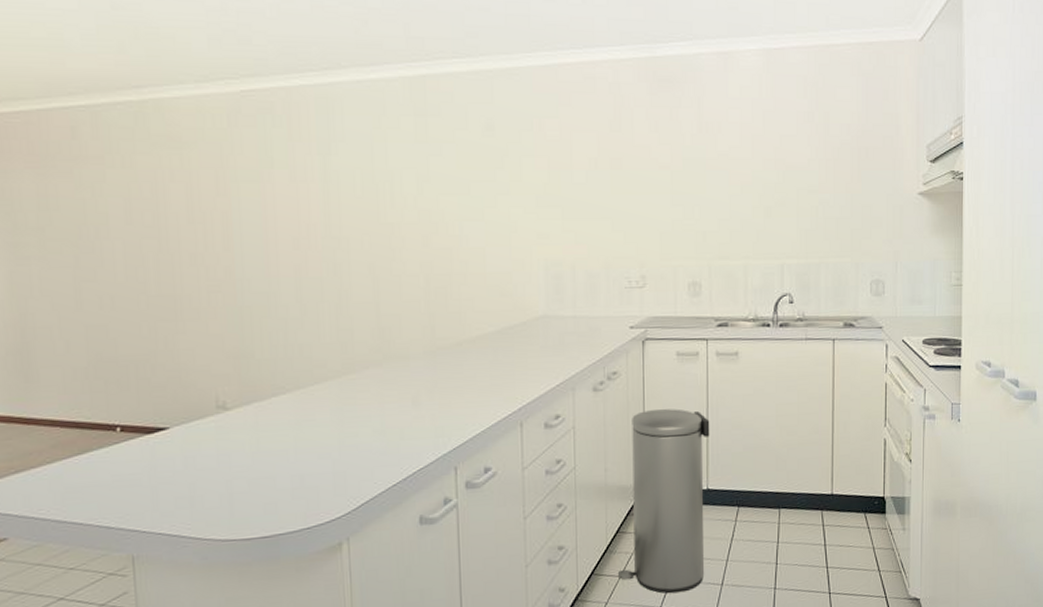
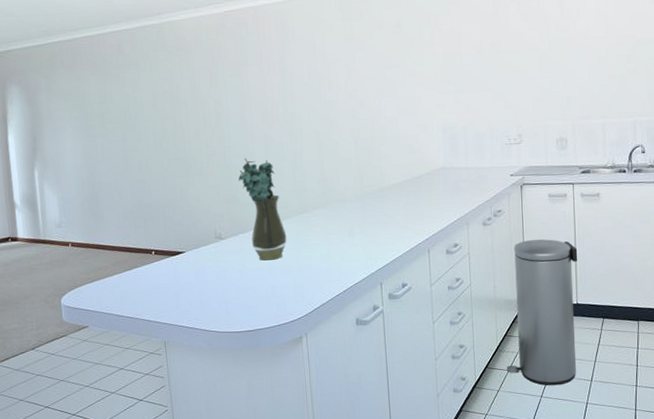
vase: none [255,296,324,439] -> present [238,158,287,261]

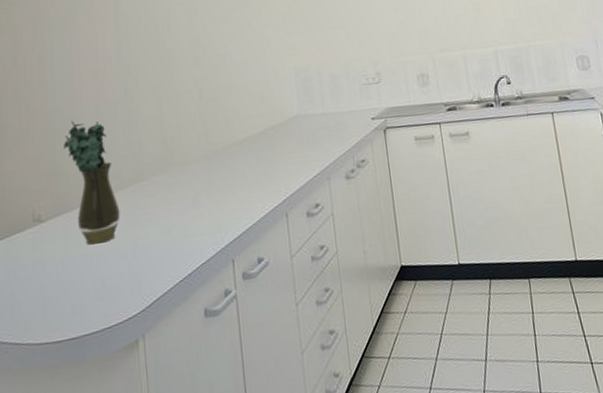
pedal bin: present [506,239,578,386] -> none [382,189,468,373]

